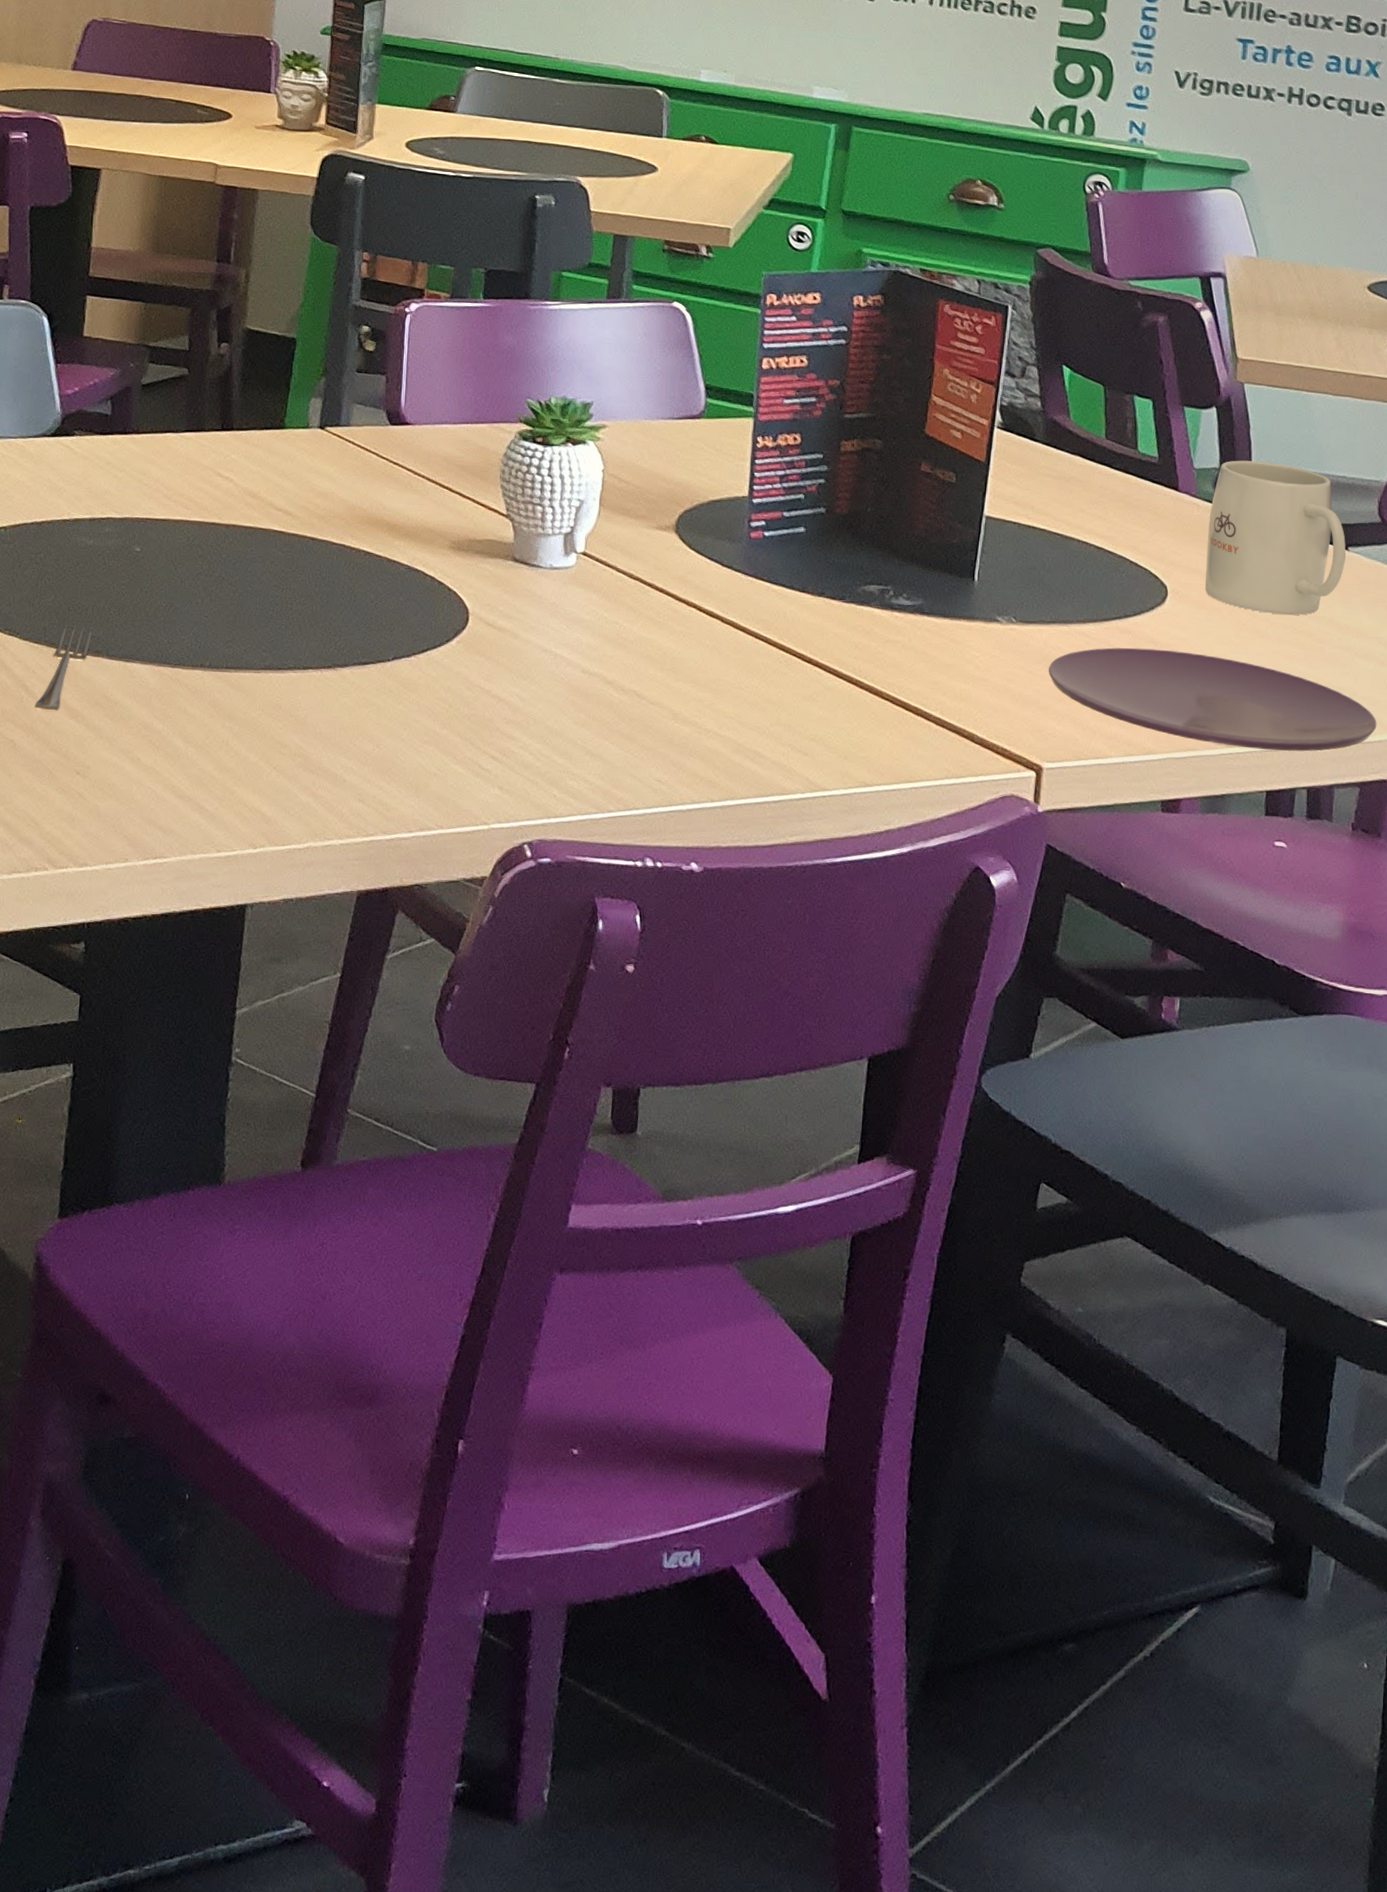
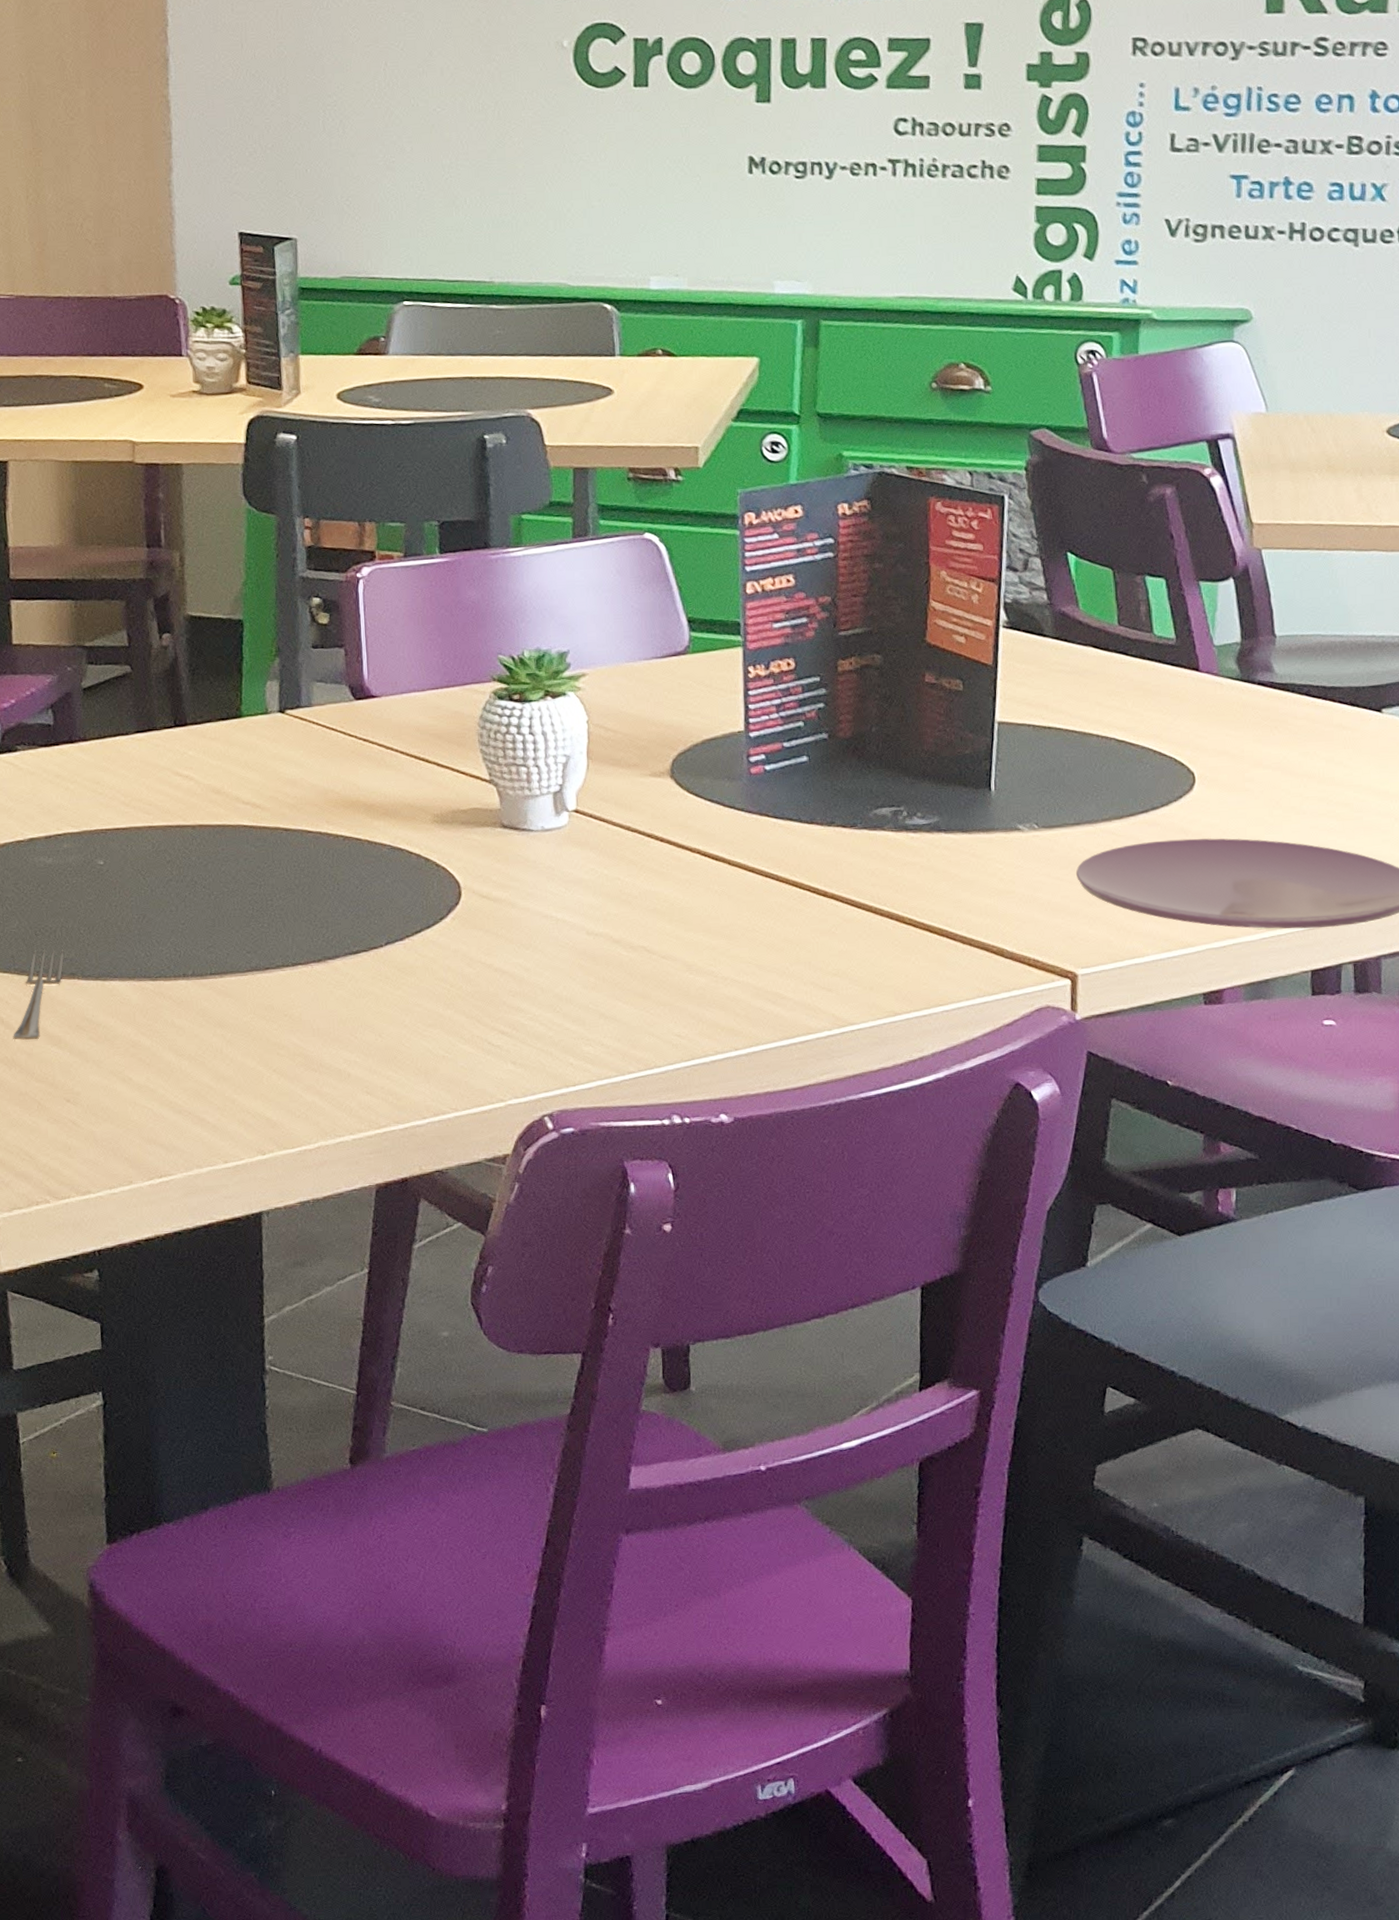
mug: present [1205,460,1346,615] -> none [1233,630,1380,788]

